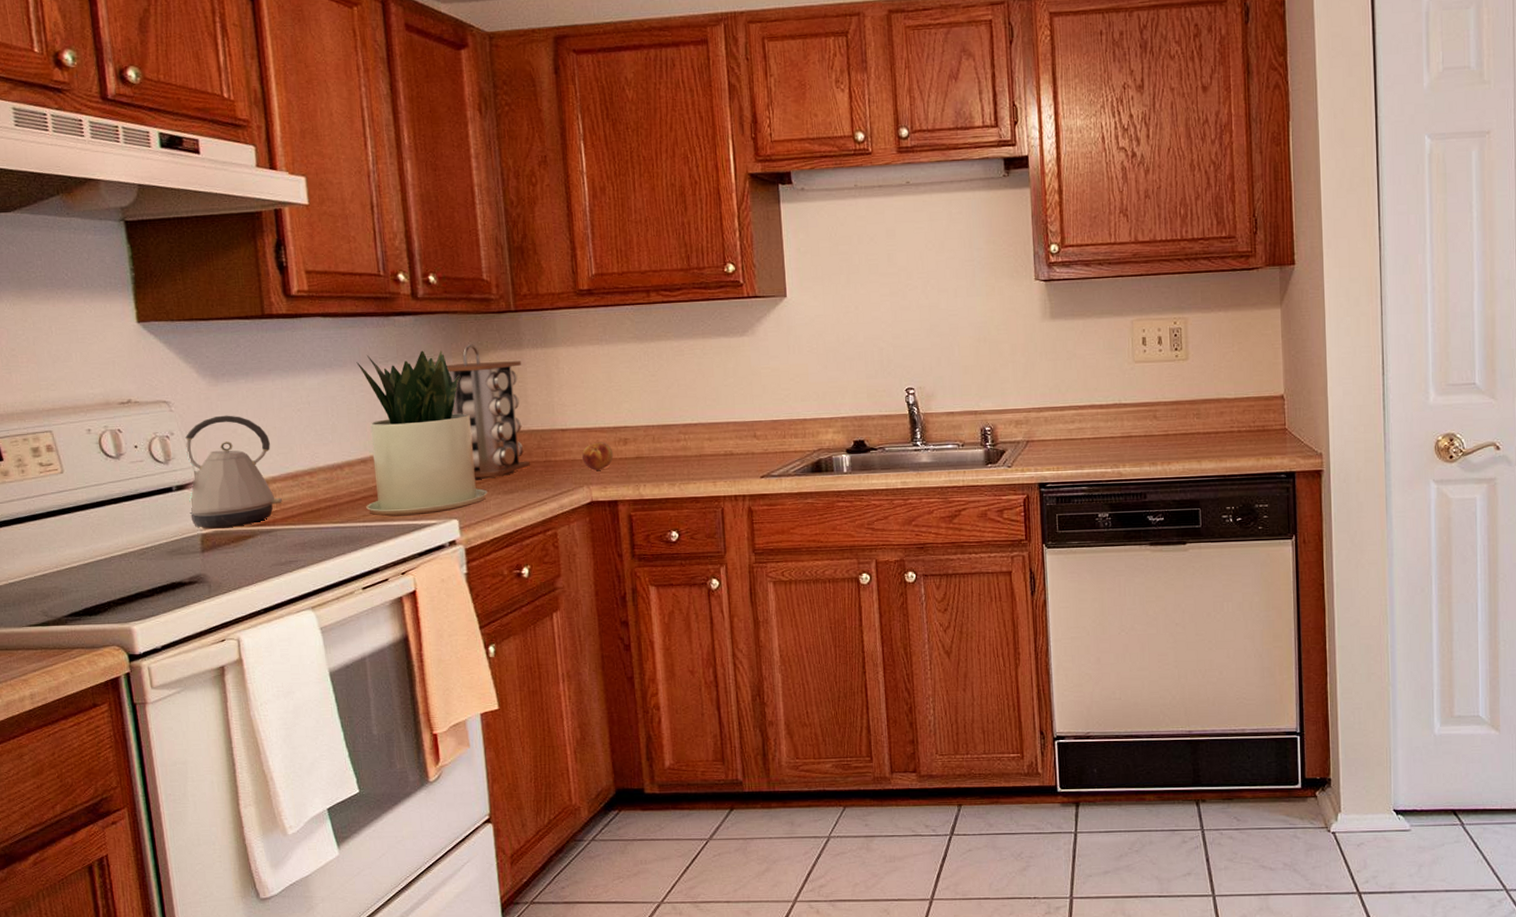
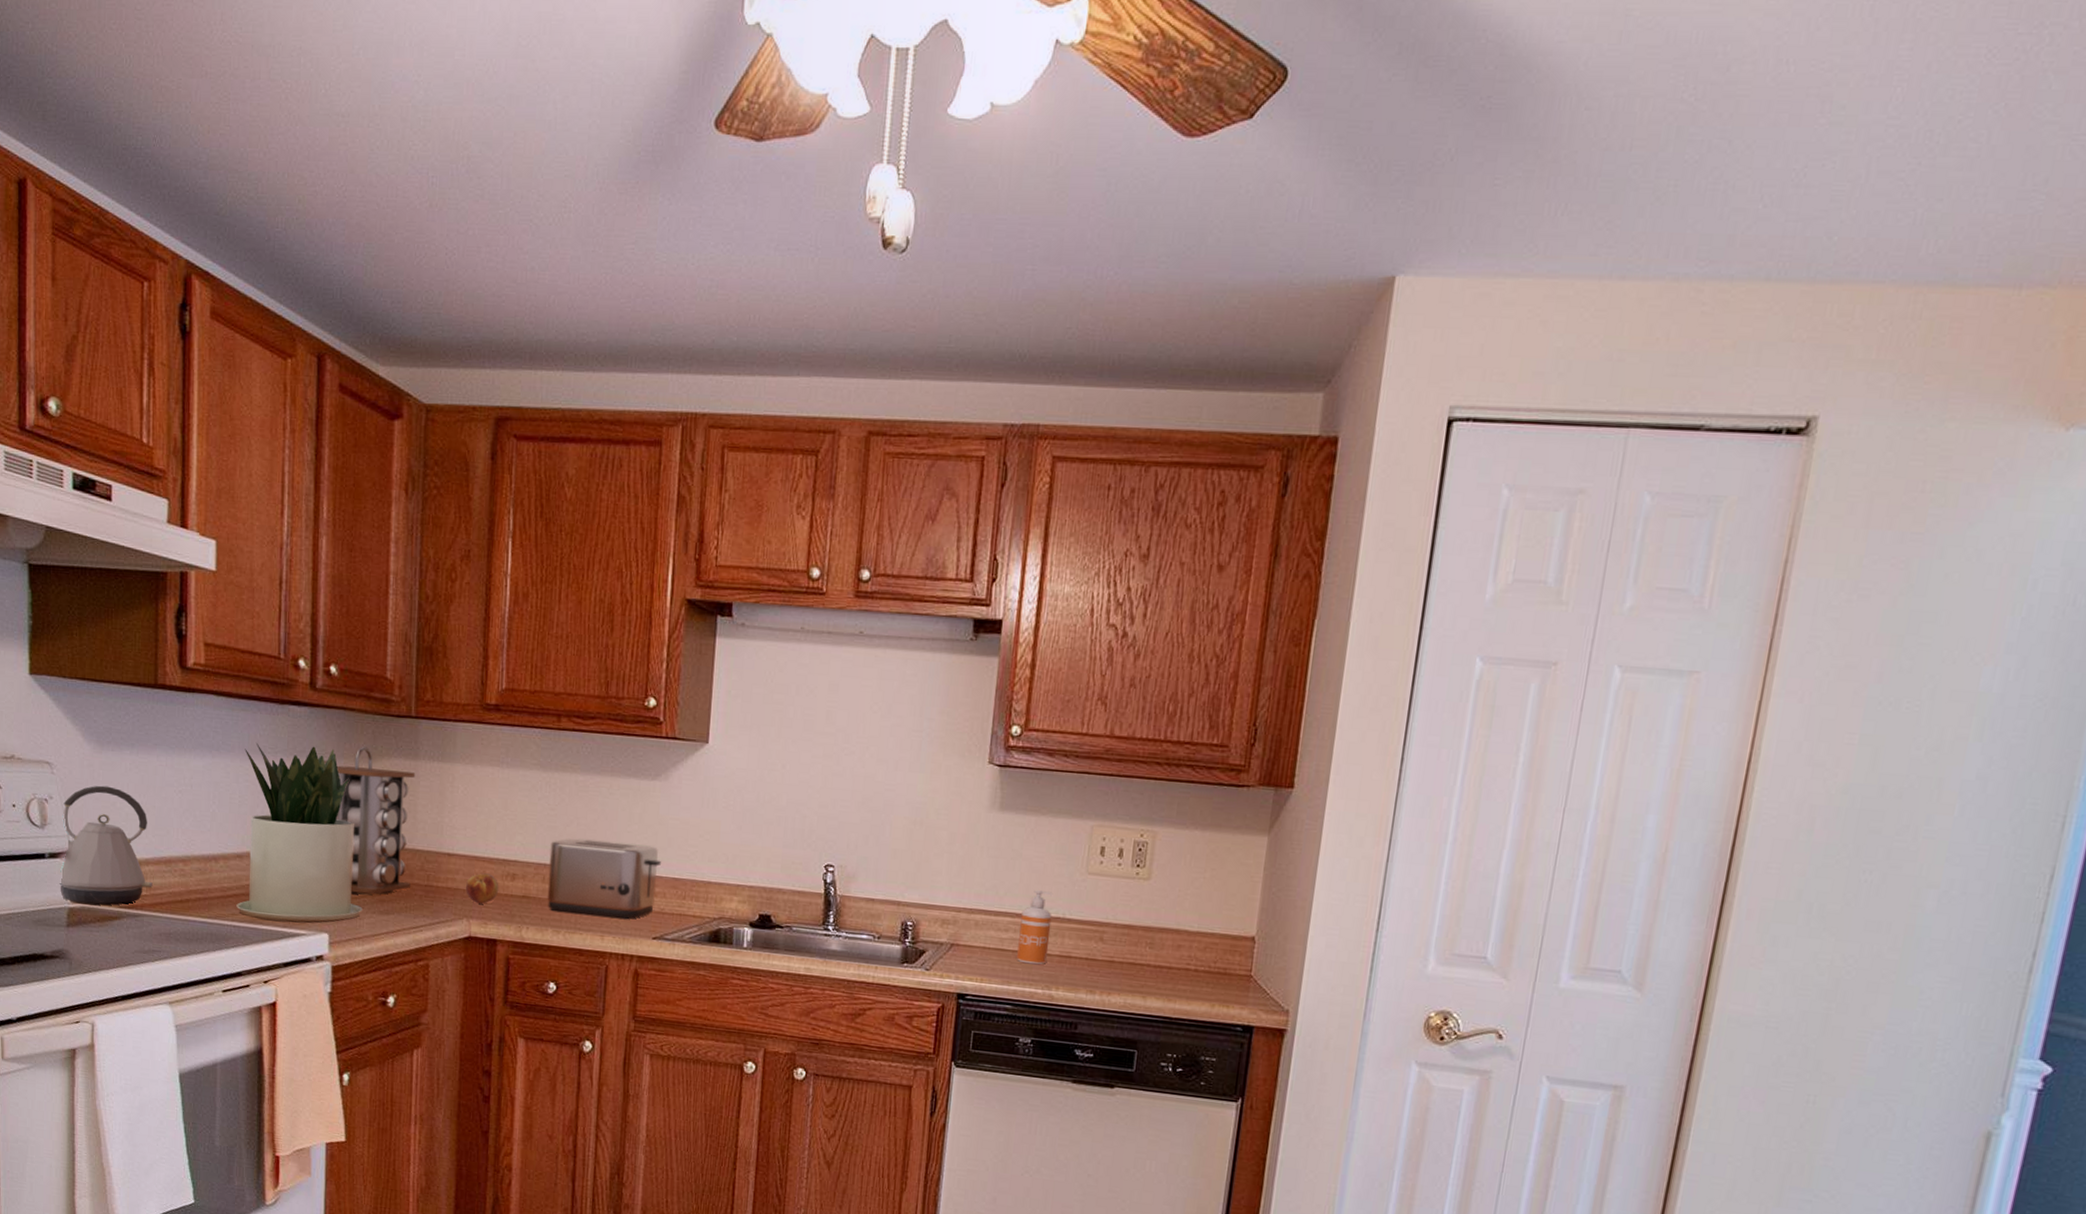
toaster: none [655,395,759,466] -> present [547,838,661,919]
soap dispenser: none [1083,383,1112,448] -> present [1017,890,1052,965]

